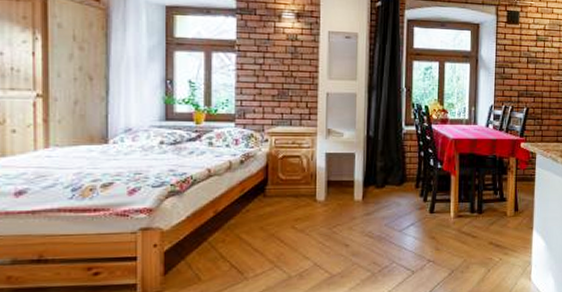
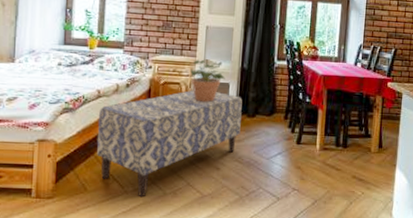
bench: none [209,162,370,283] -> present [96,89,242,198]
potted plant: none [311,129,350,175] -> present [190,59,225,103]

